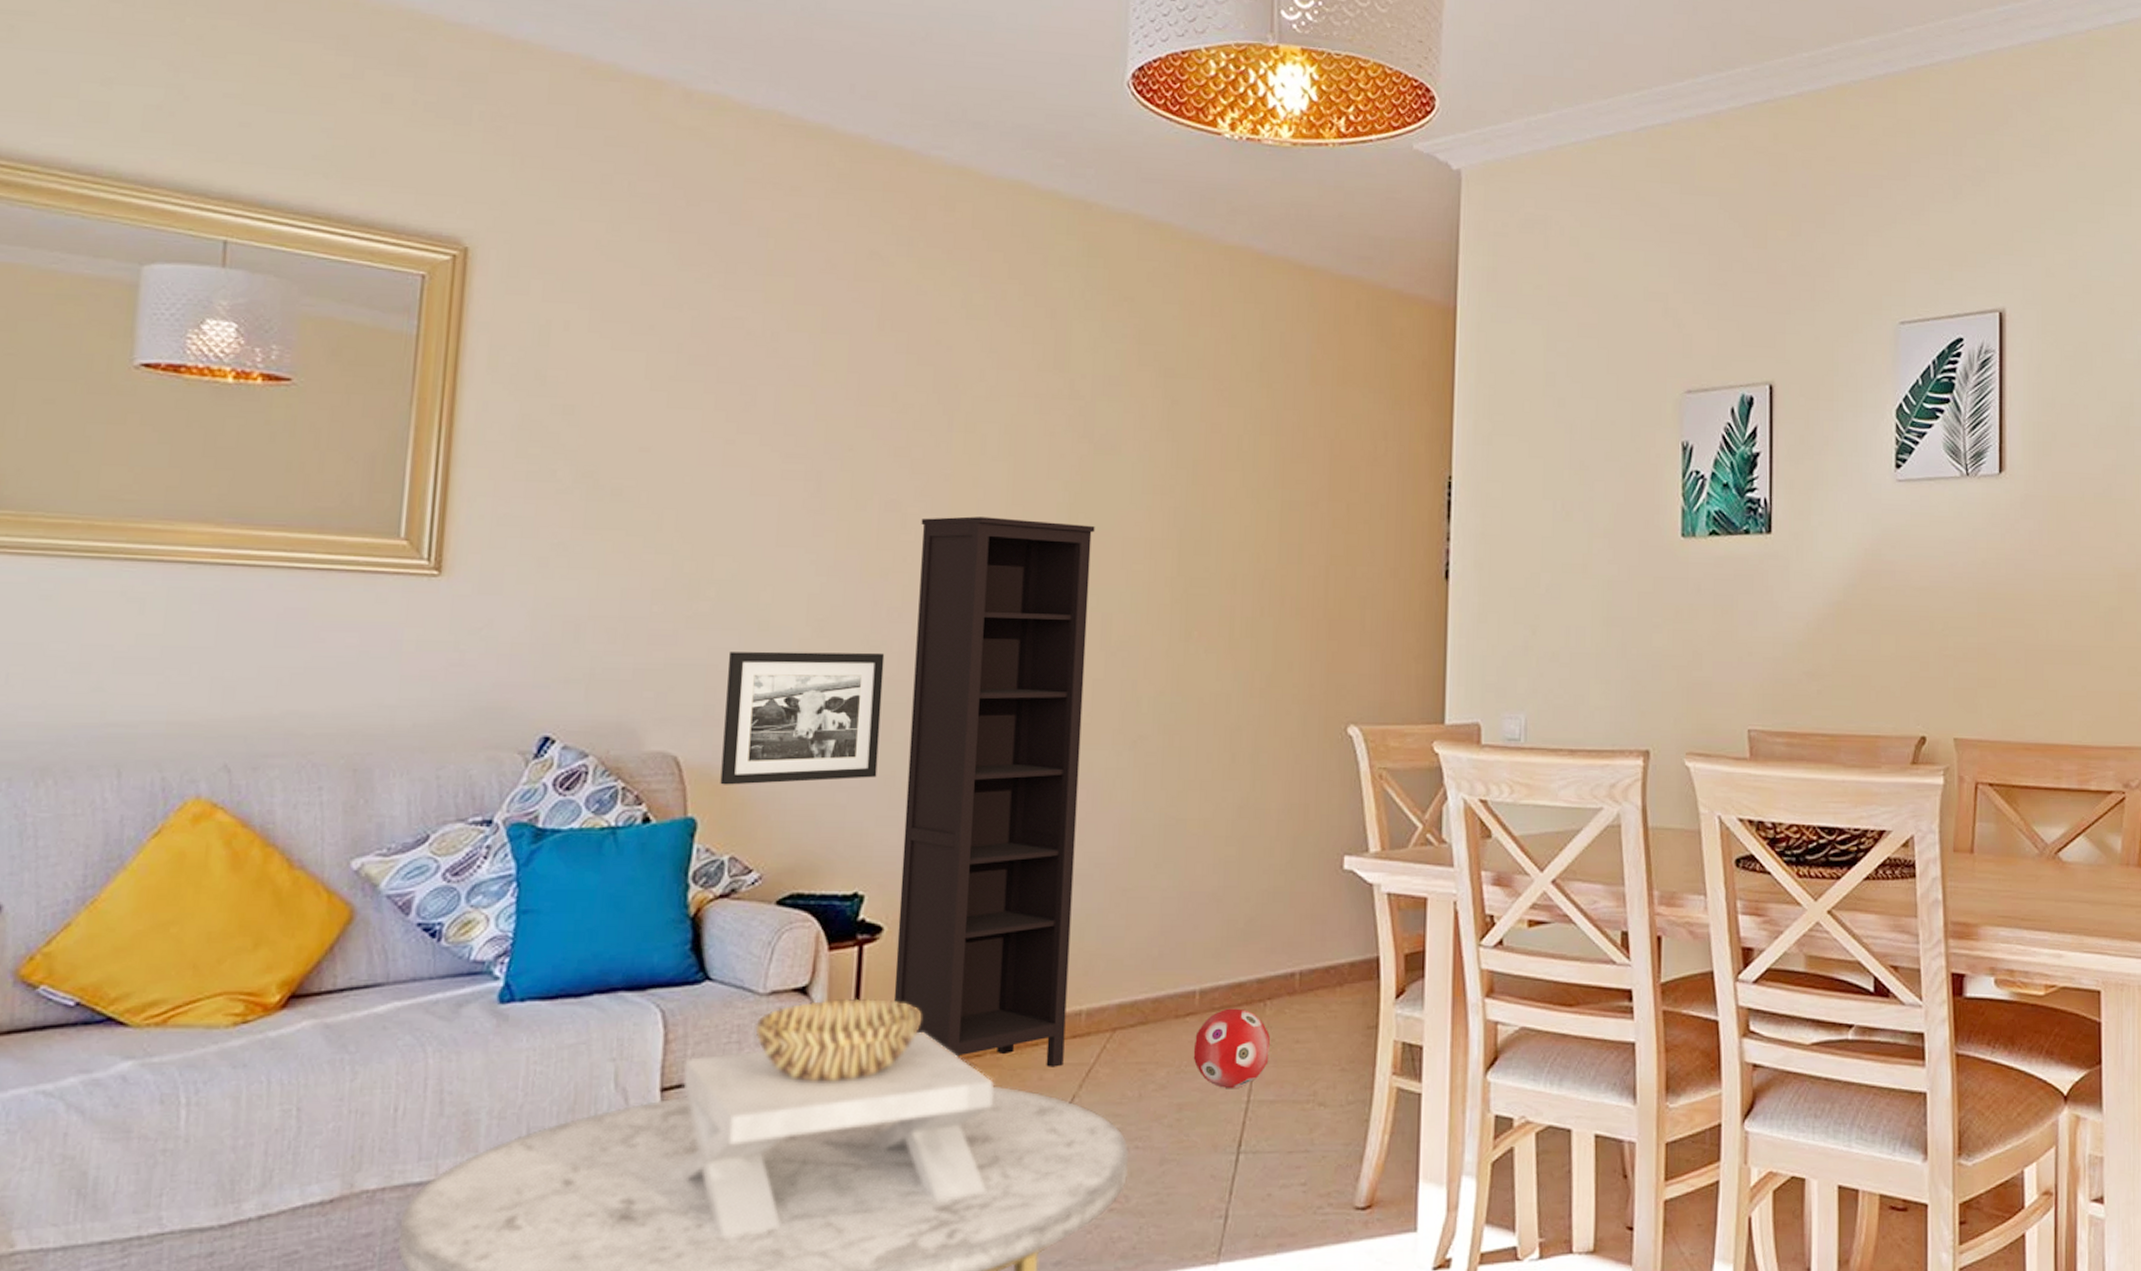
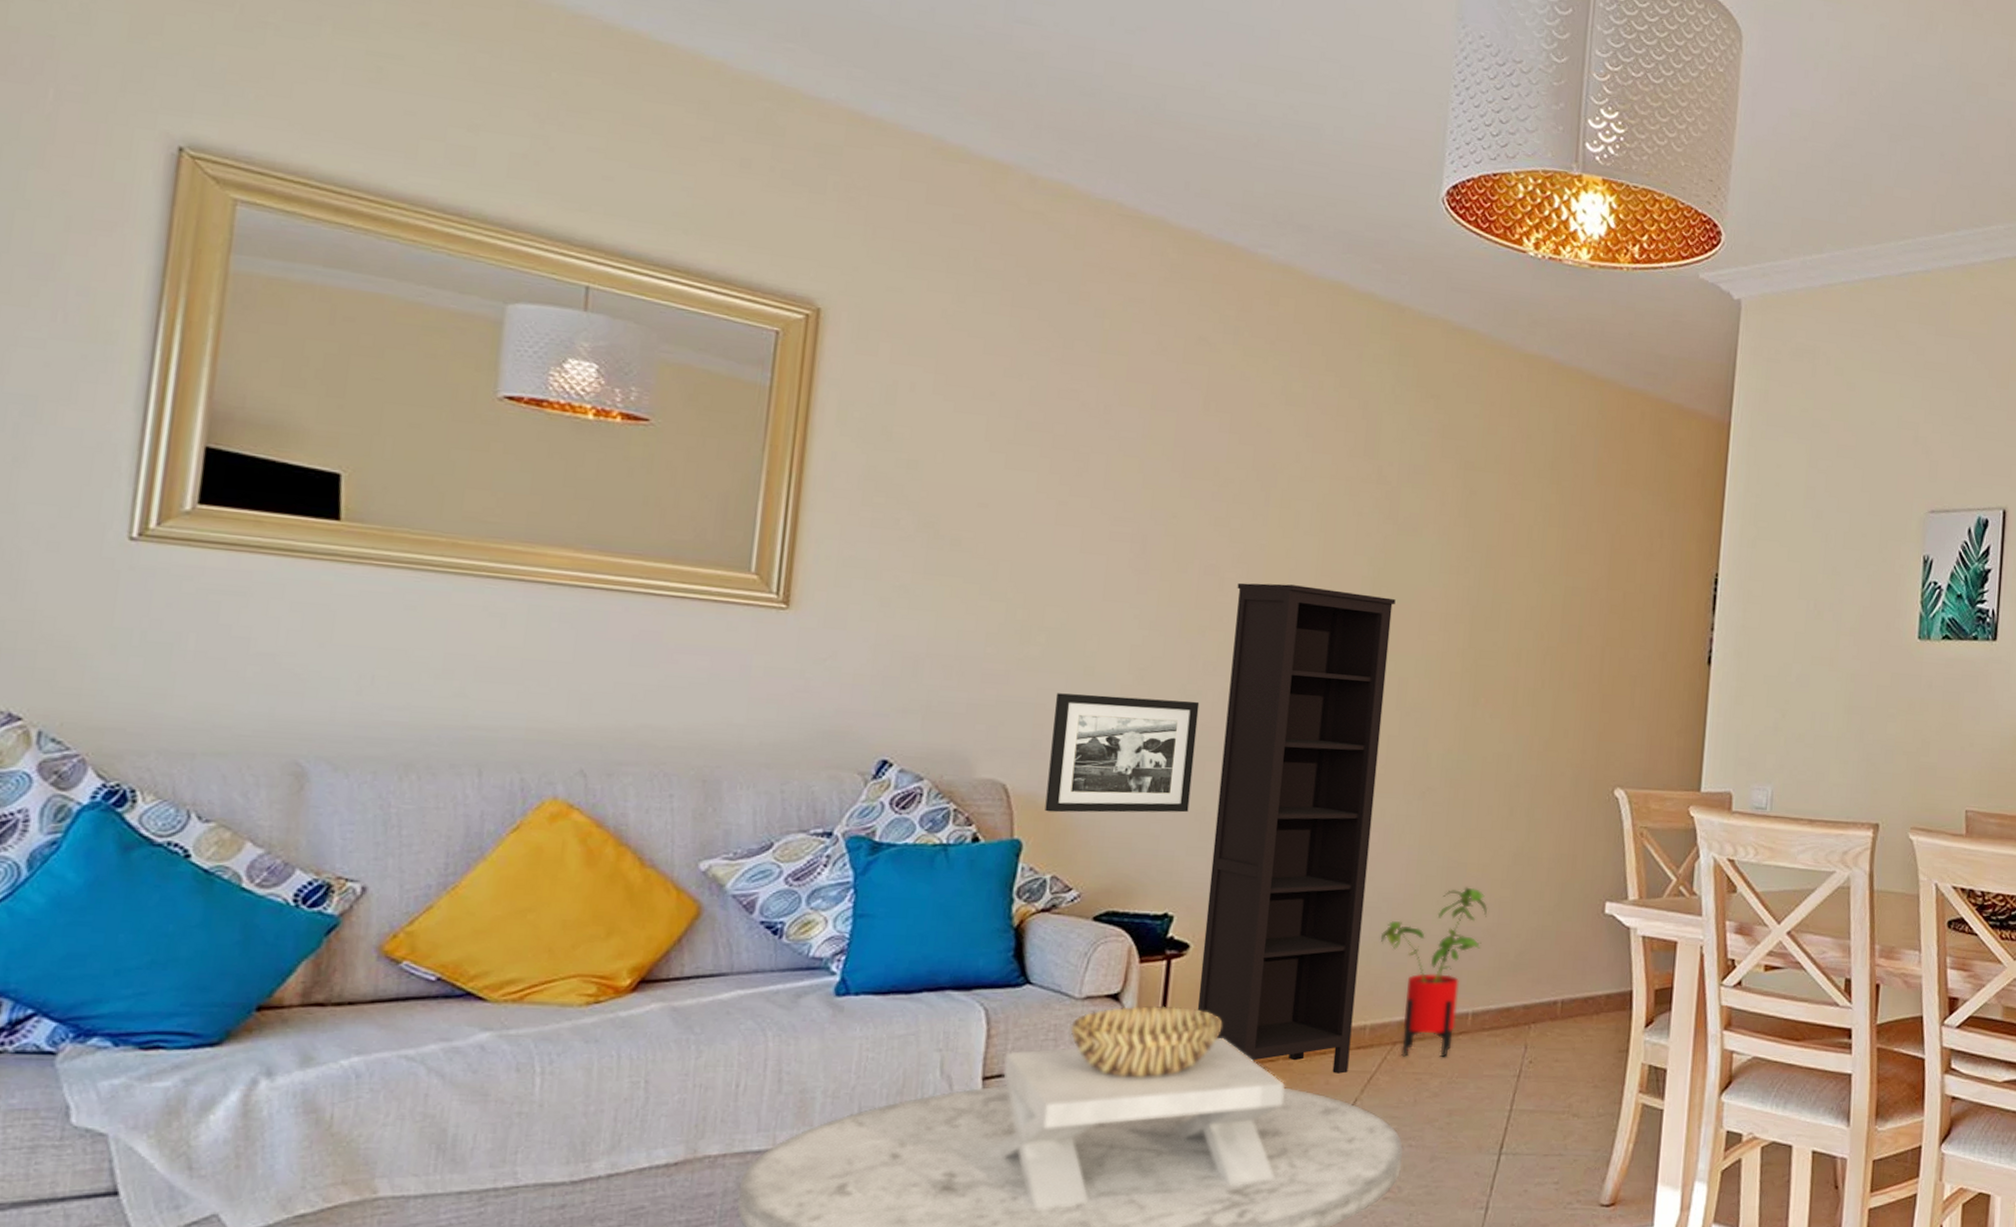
house plant: none [1093,846,1213,1045] -> present [1380,887,1489,1058]
decorative ball: present [1193,1008,1271,1089] -> none [1463,1029,1534,1099]

